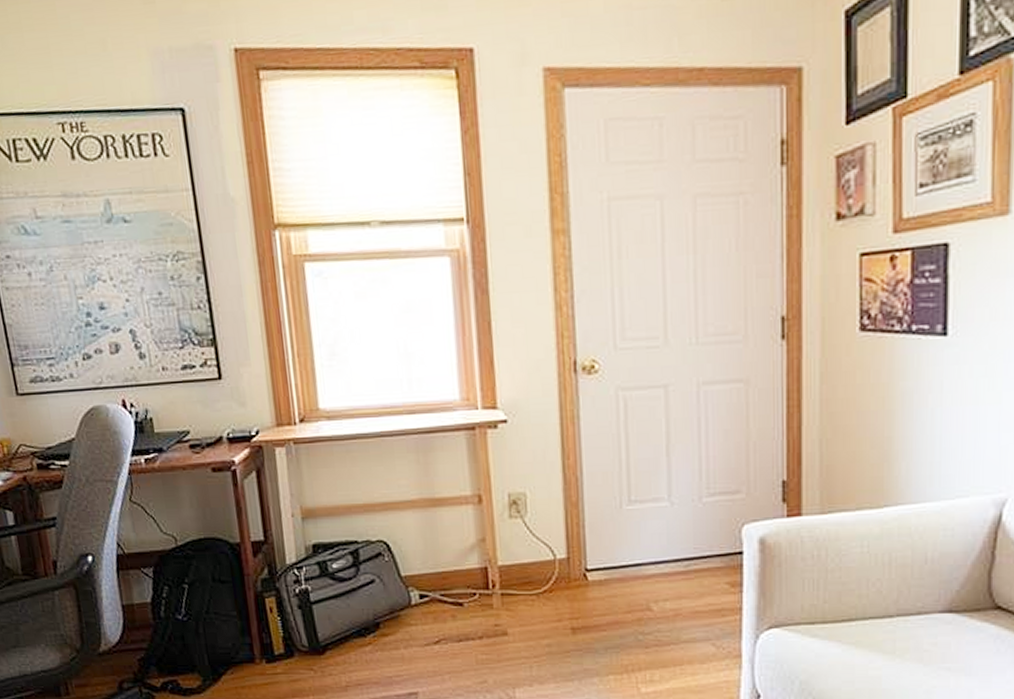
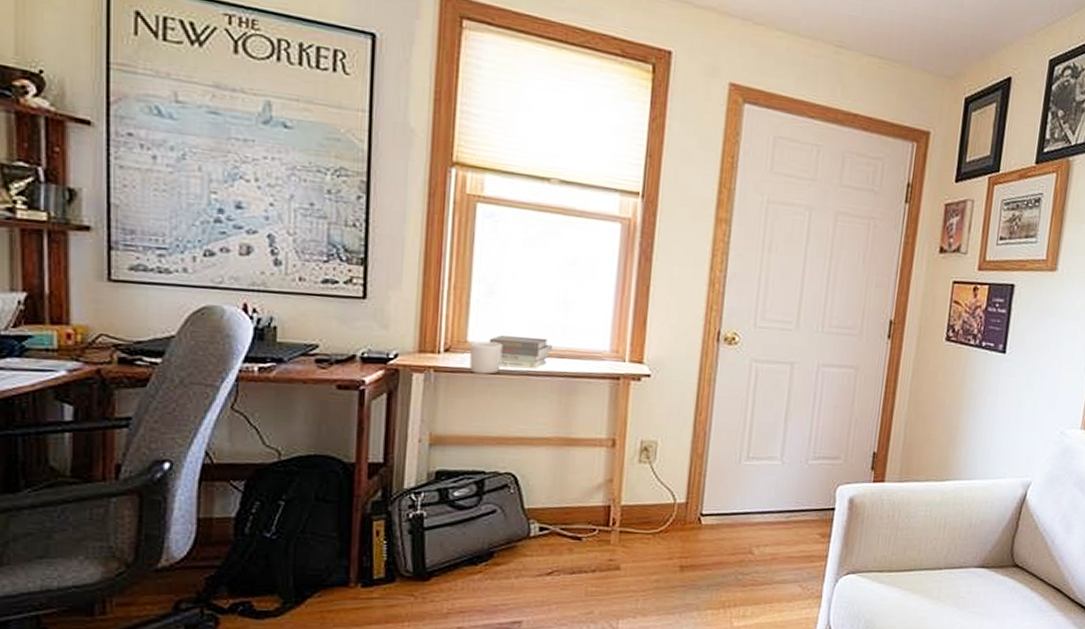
mug: none [322,406,355,441] -> present [469,341,503,375]
books: none [339,395,403,431] -> present [489,335,553,369]

